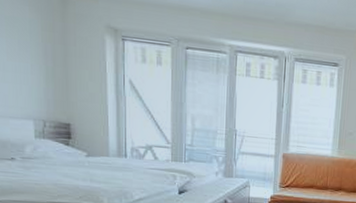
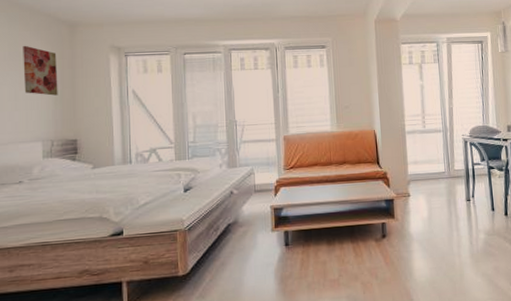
wall art: none [9,9,50,73] -> present [23,45,58,96]

